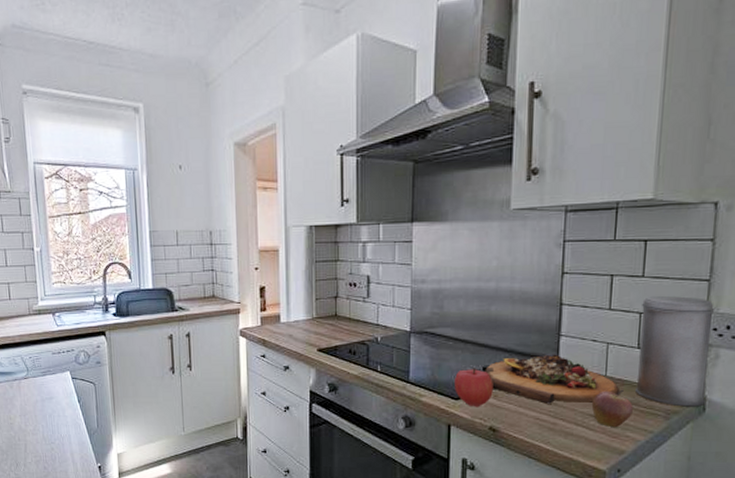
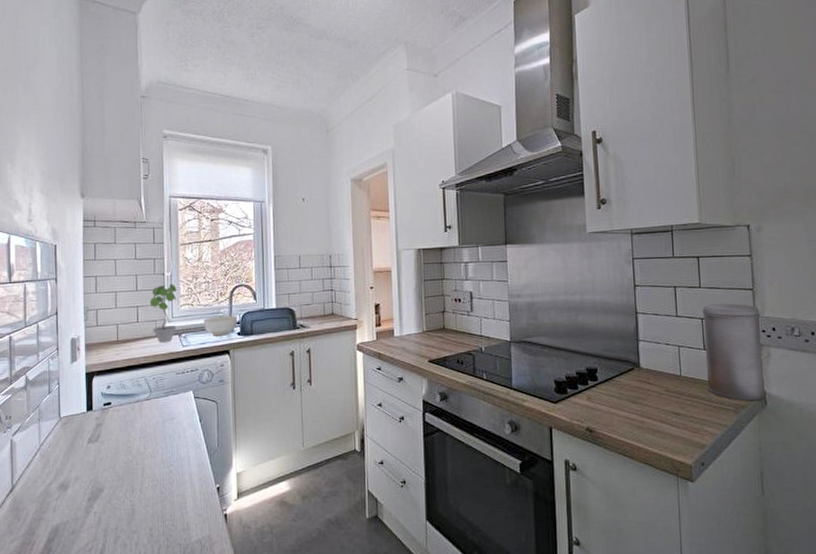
potted plant: none [20,259,50,322] -> present [149,283,177,344]
bowl: none [77,294,113,316] -> present [203,315,238,336]
fruit: present [455,368,493,407] -> none [552,373,587,410]
cutting board: present [485,354,619,405] -> none [578,357,694,405]
apple: present [591,389,633,428] -> none [672,387,707,424]

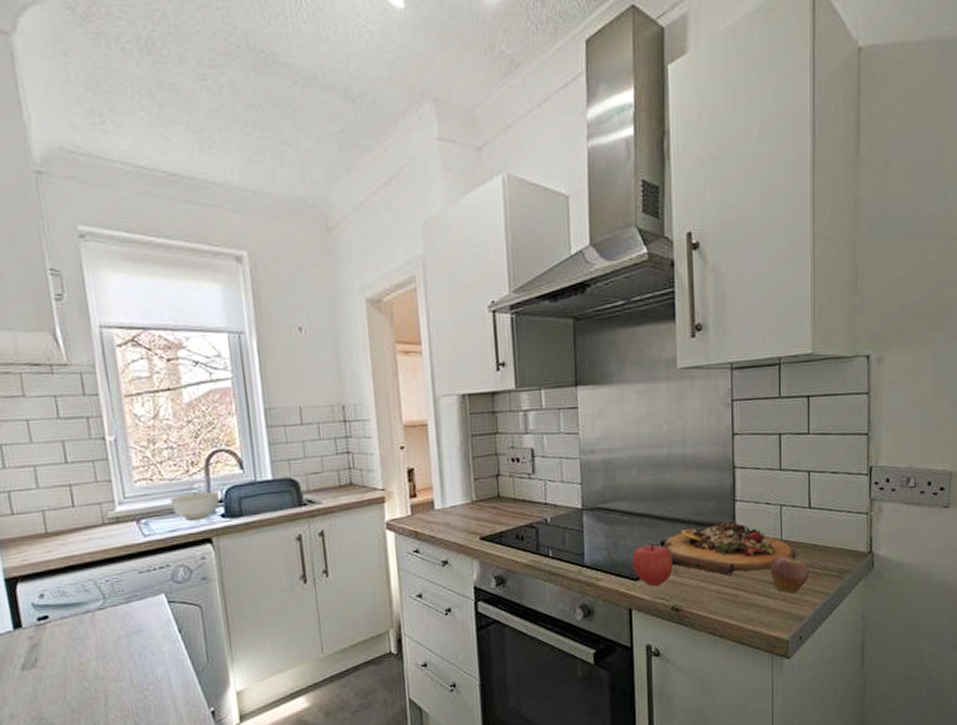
potted plant: present [149,283,177,344] -> none [87,451,133,534]
fruit: none [552,373,587,410] -> present [633,543,673,587]
cutting board: none [578,357,694,405] -> present [663,521,795,576]
apple: none [672,387,707,424] -> present [770,552,809,594]
canister: present [702,303,766,401] -> none [809,451,874,565]

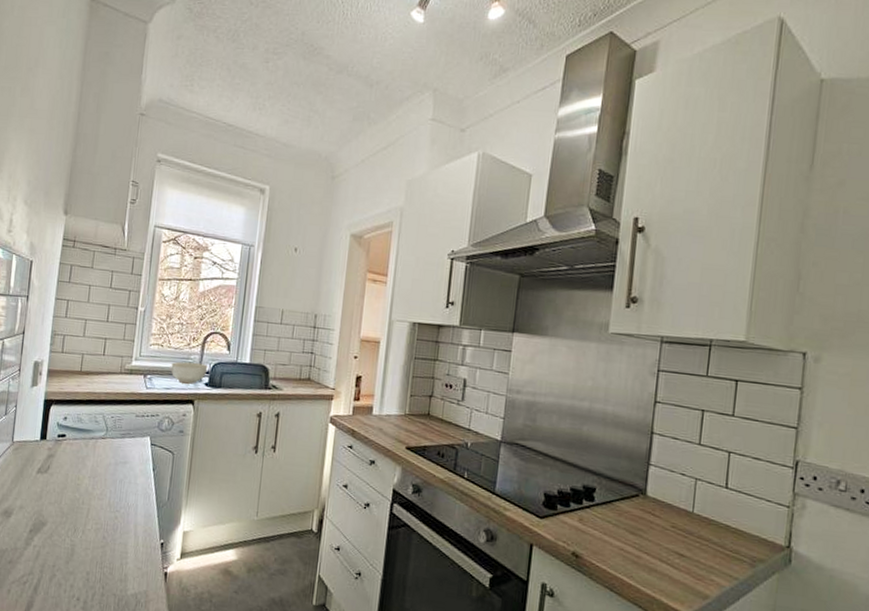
fruit: present [633,543,673,587] -> none [540,487,580,530]
cutting board: present [663,521,795,576] -> none [572,480,706,539]
apple: present [770,552,809,594] -> none [677,528,719,570]

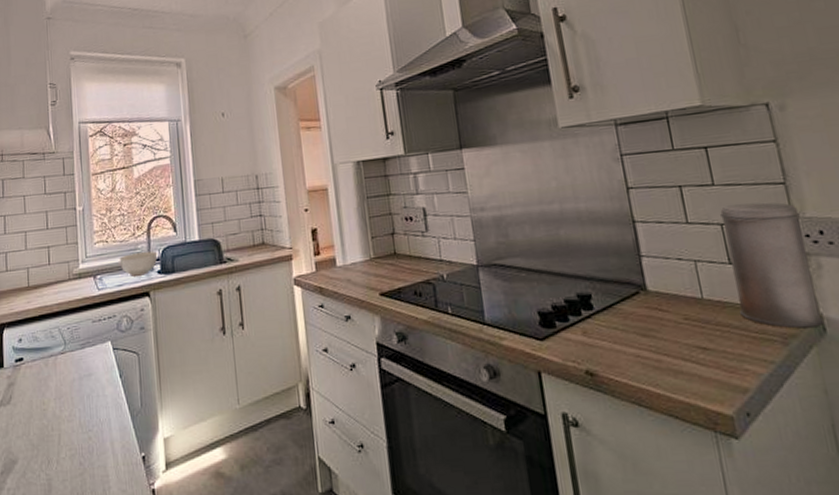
canister: none [720,436,802,558] -> present [720,202,824,329]

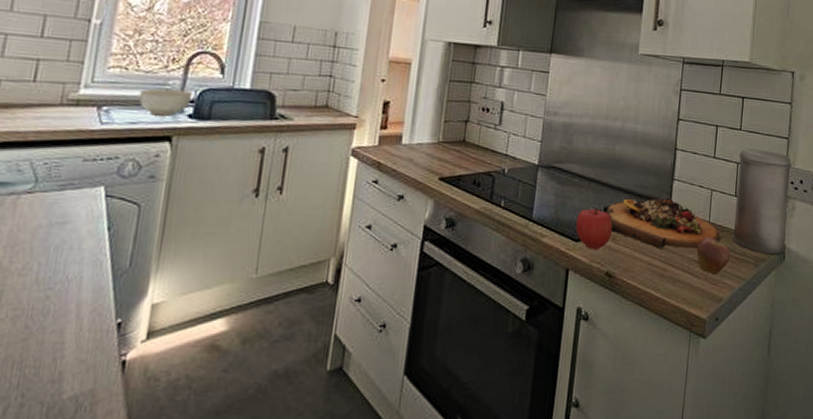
fruit: none [535,301,582,348] -> present [576,208,613,251]
cutting board: none [567,277,723,339] -> present [606,197,720,250]
apple: none [694,313,745,361] -> present [696,236,730,275]

